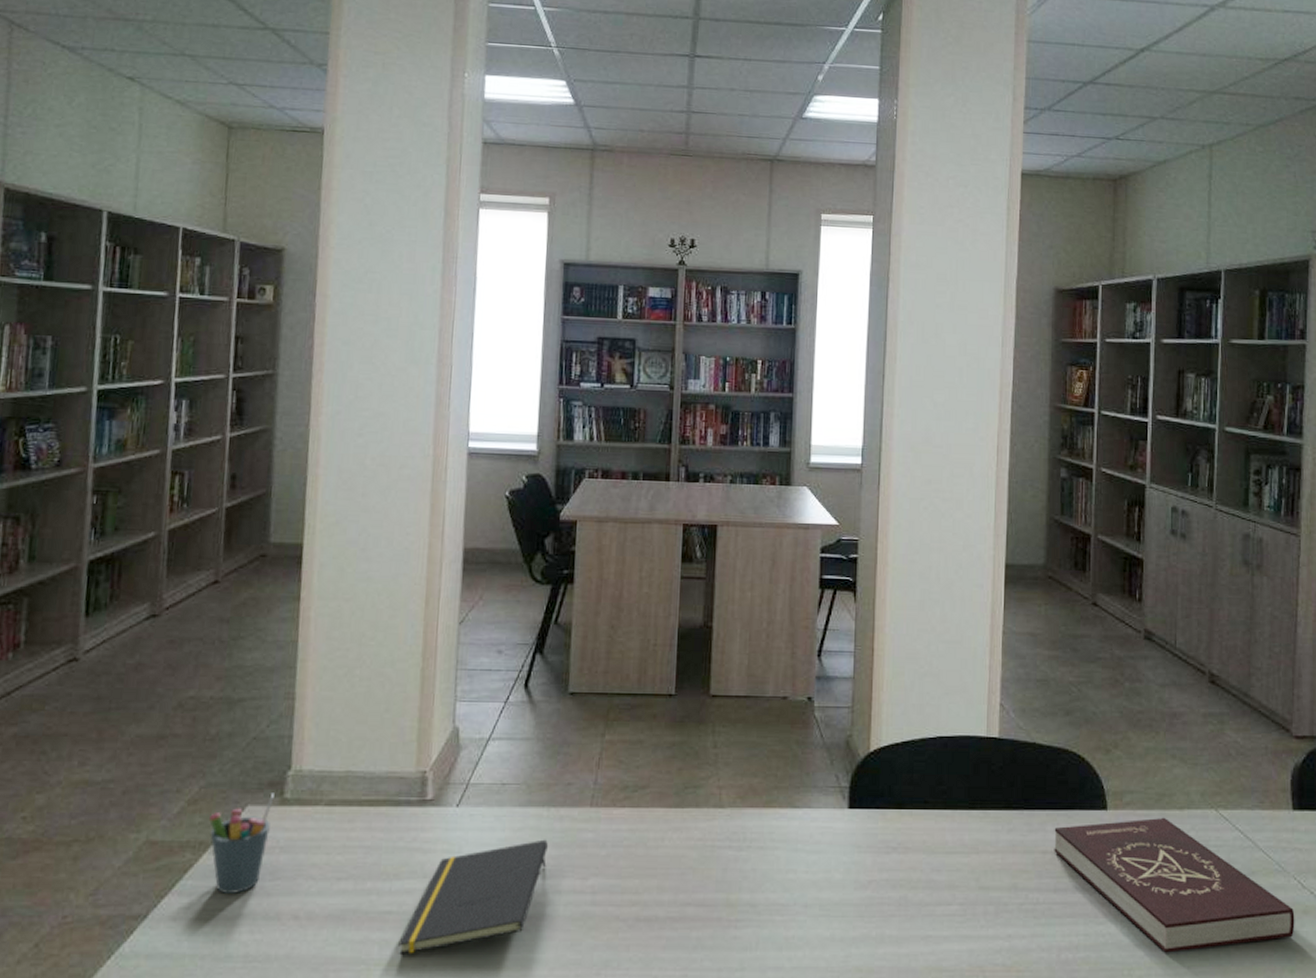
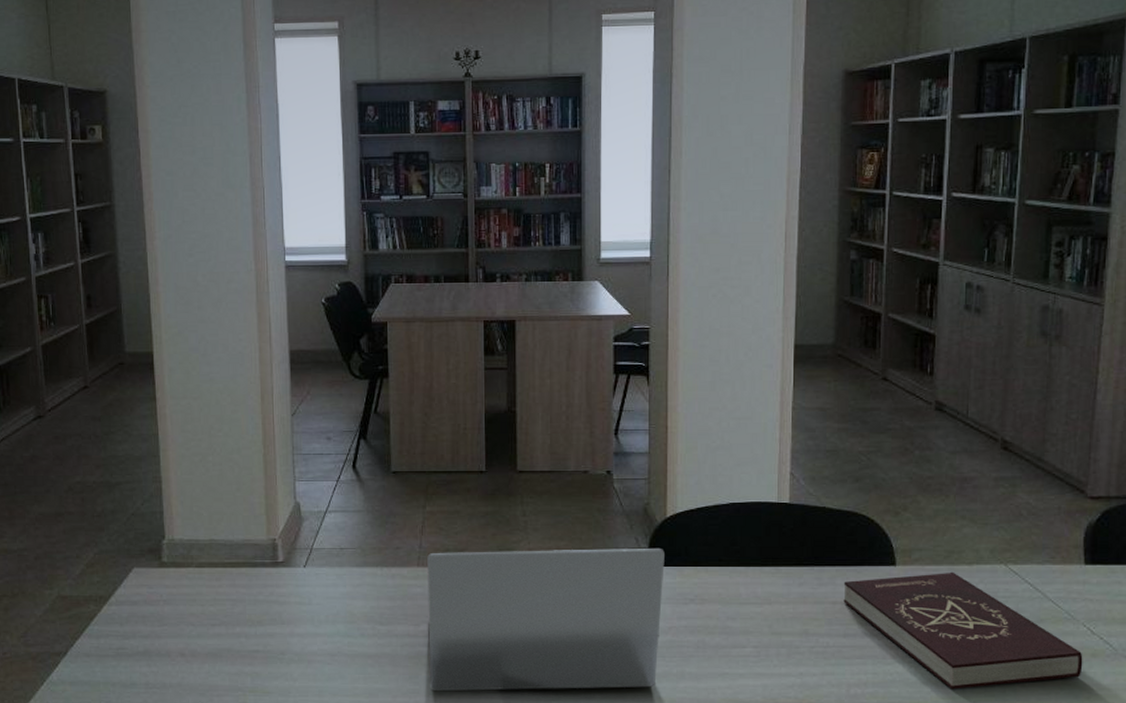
pen holder: present [209,793,274,893] -> none [105,557,154,636]
notepad: present [398,839,548,954] -> none [267,593,384,684]
laptop: none [595,786,867,962] -> present [427,547,665,692]

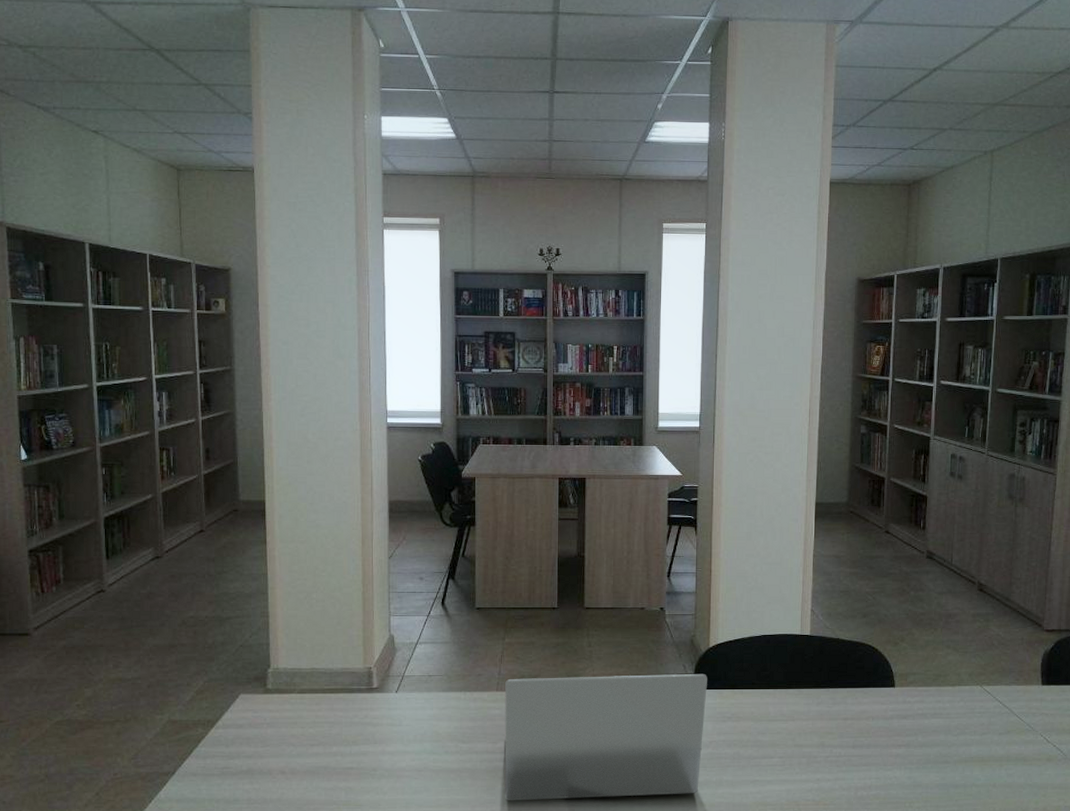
book: present [843,571,1083,689] -> none [853,692,1041,790]

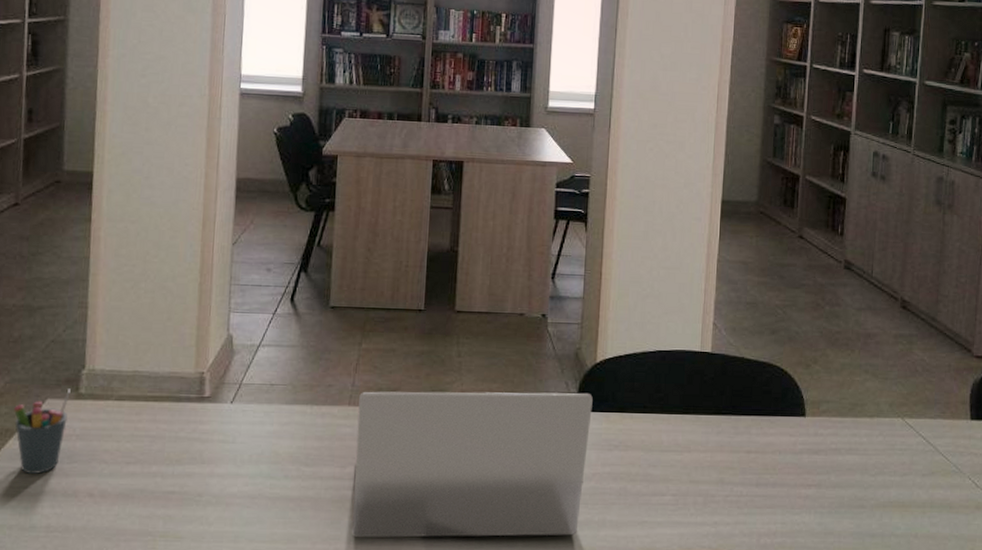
pen holder: none [213,685,259,756] -> present [14,388,71,474]

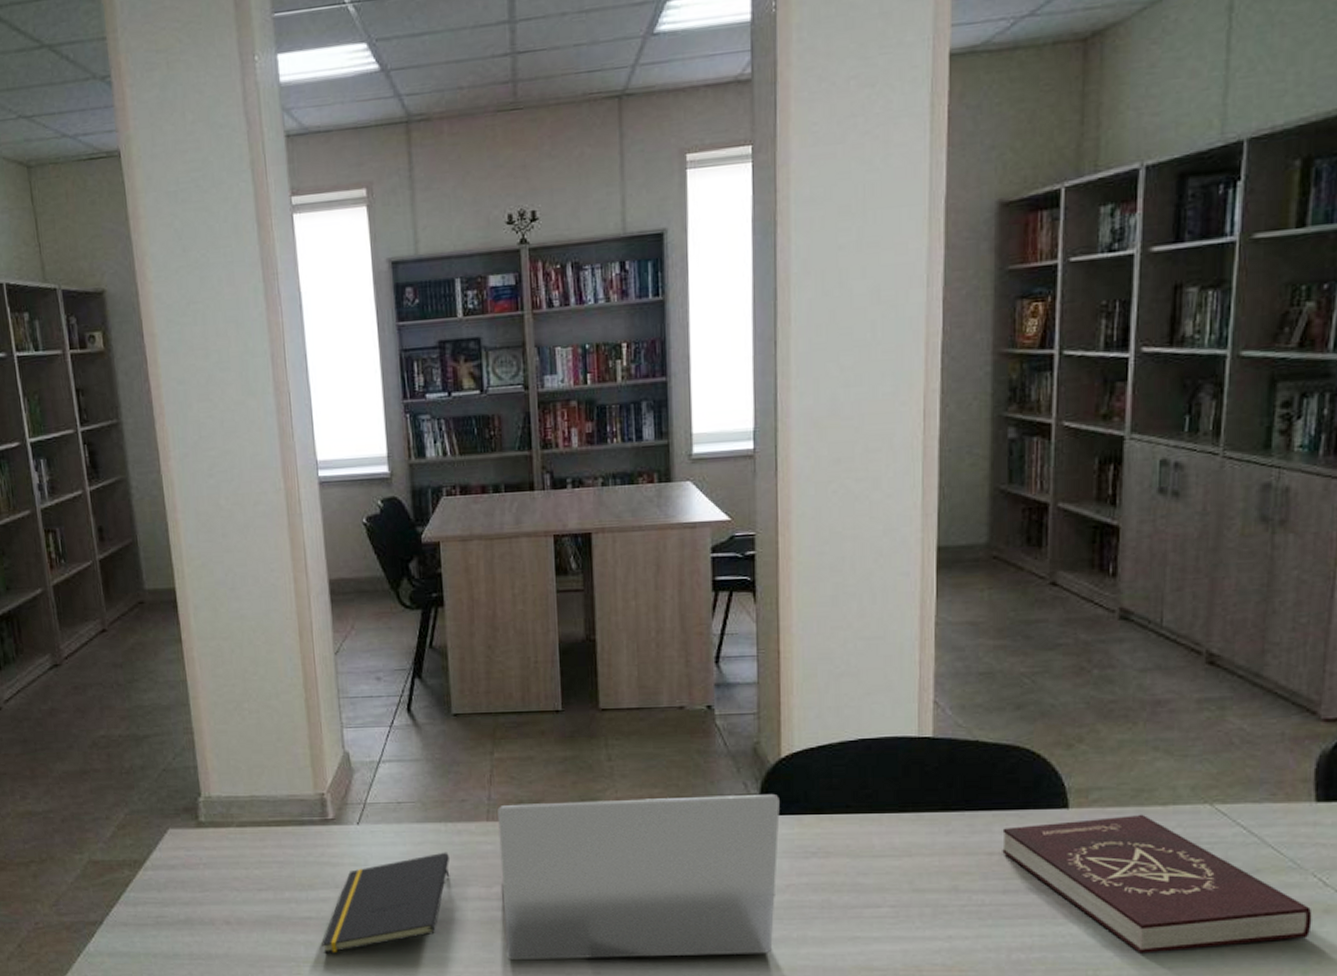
pen holder: present [14,388,71,474] -> none [138,817,192,903]
notepad: none [180,432,311,528] -> present [321,852,450,953]
book: none [757,424,968,540] -> present [1002,814,1312,954]

